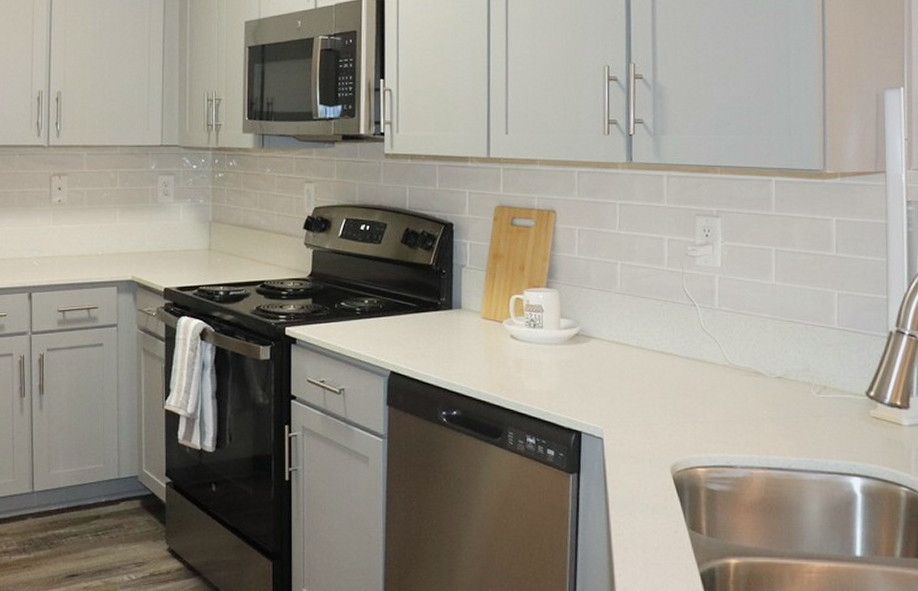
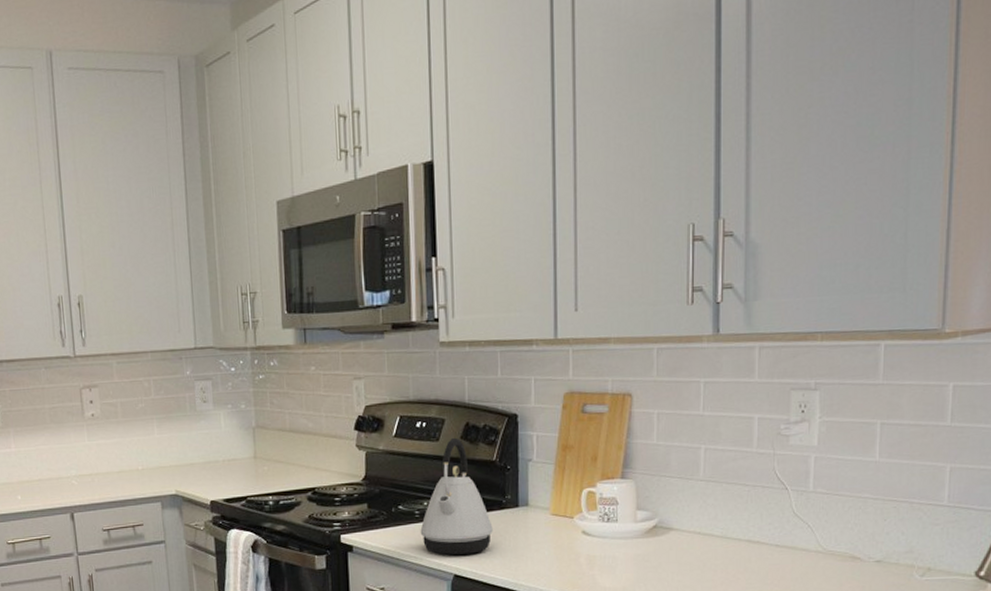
kettle: none [360,242,428,353] -> present [420,438,493,556]

